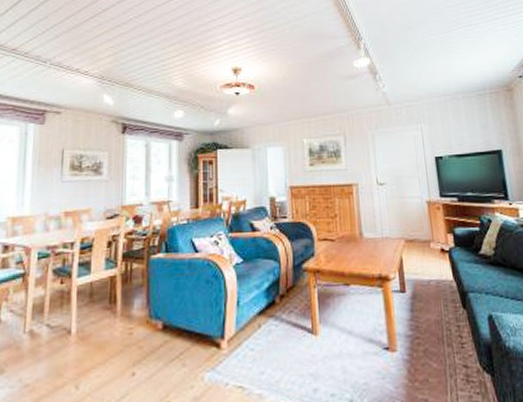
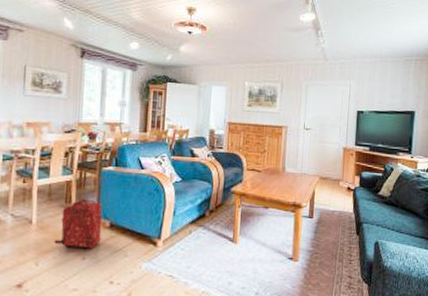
backpack: none [97,296,153,361] -> present [54,199,102,249]

